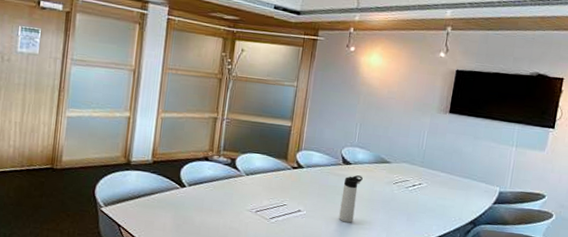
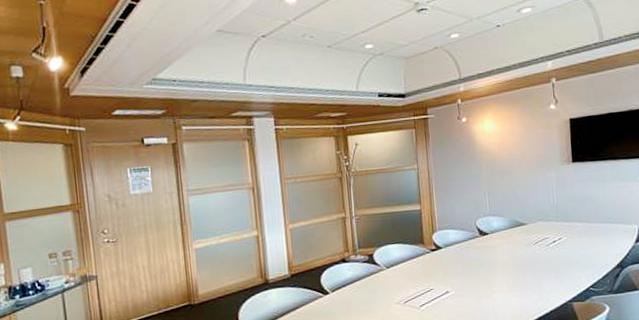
thermos bottle: present [339,175,363,223] -> none [485,243,503,294]

